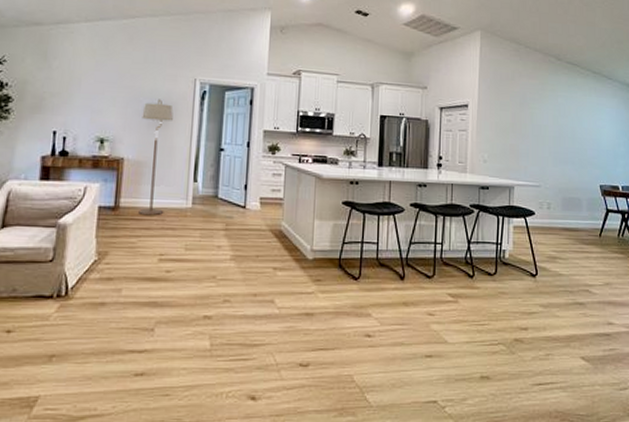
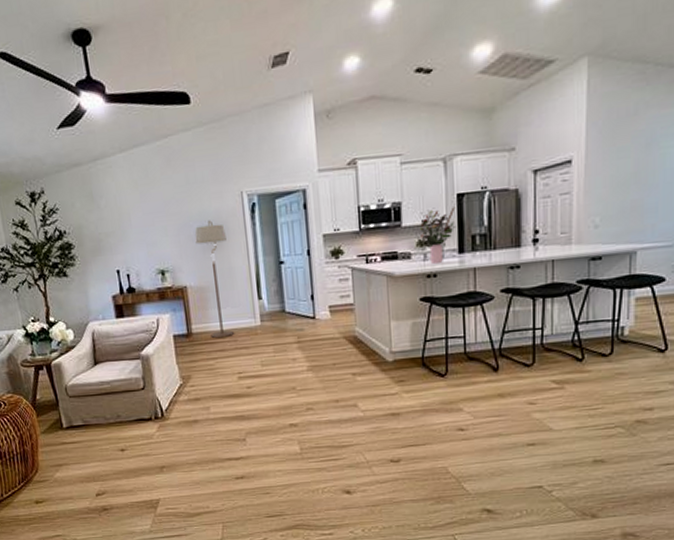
bouquet: none [347,124,378,172] -> present [418,207,456,264]

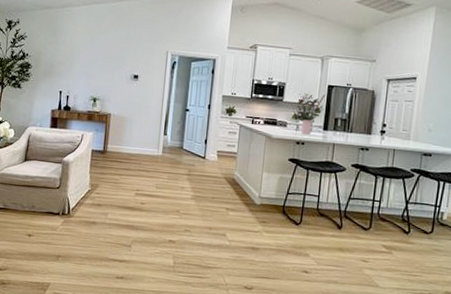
floor lamp: present [194,220,234,339] -> none [121,67,150,160]

